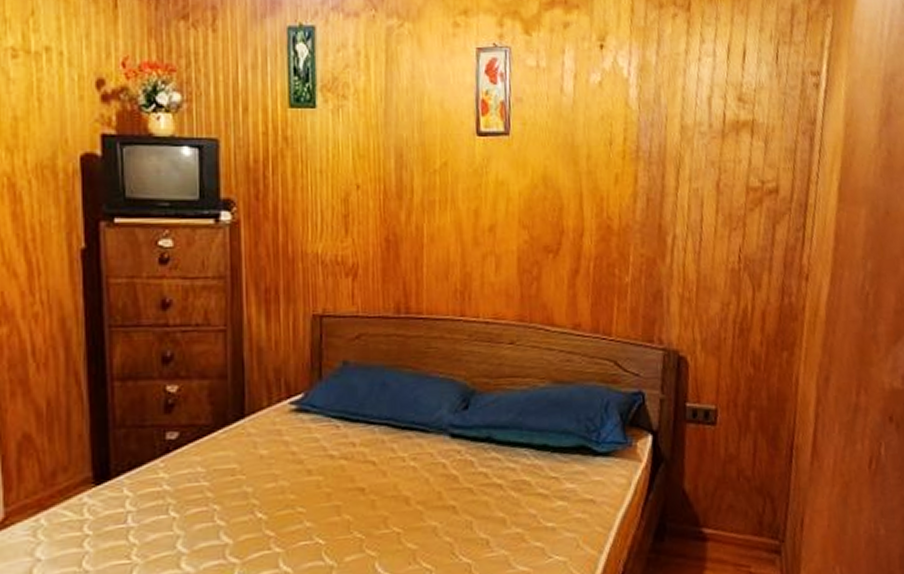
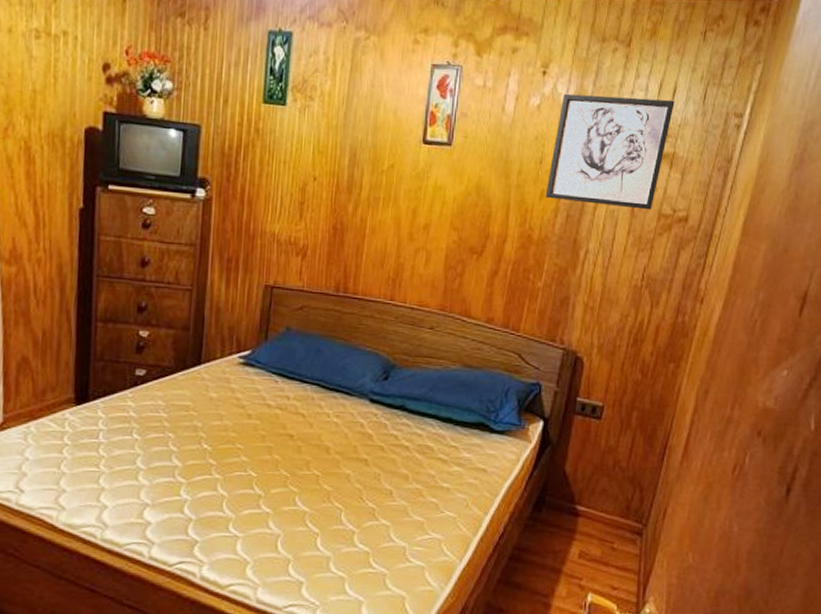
wall art: none [620,63,747,185] -> present [545,93,675,210]

